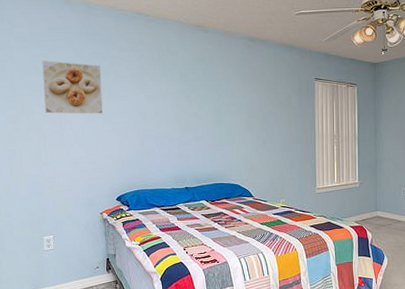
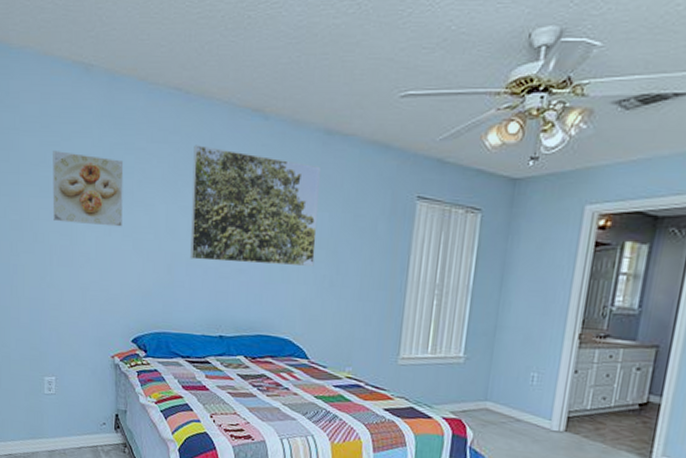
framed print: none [155,51,250,133] -> present [190,145,320,266]

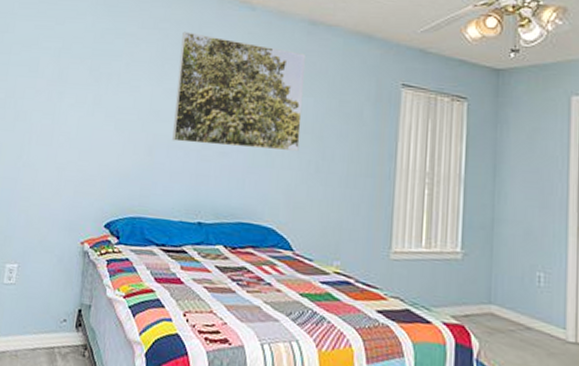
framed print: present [52,151,124,227] -> none [38,34,114,107]

